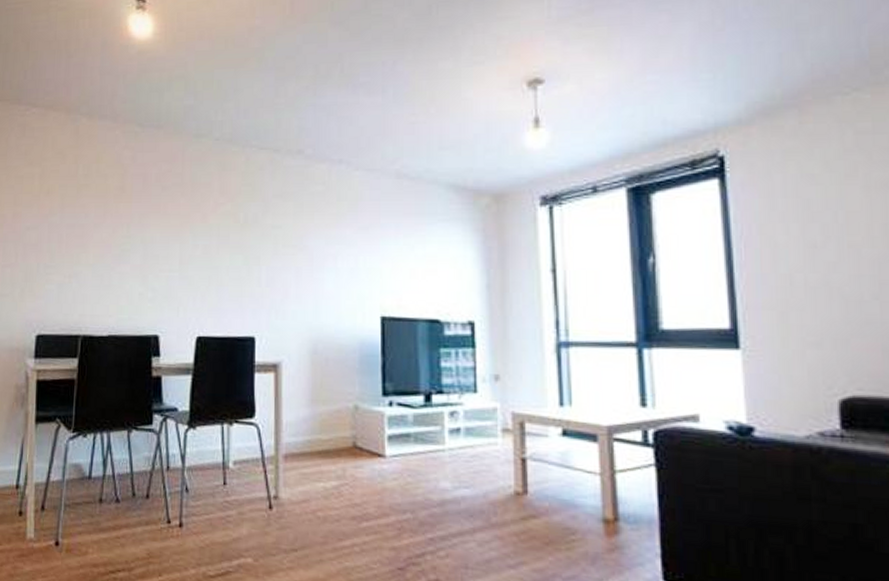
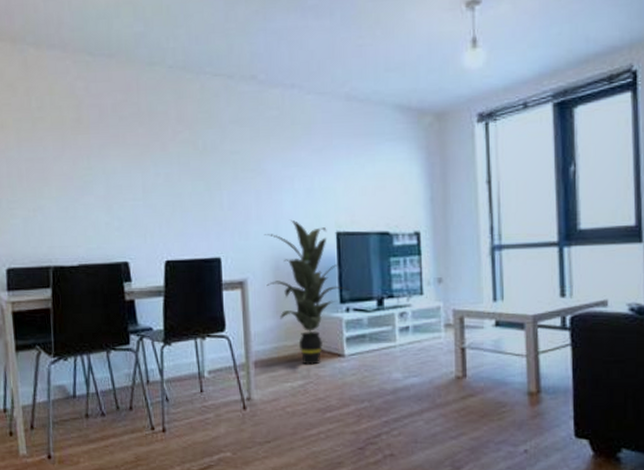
indoor plant: none [302,300,396,464] -> present [265,219,352,365]

